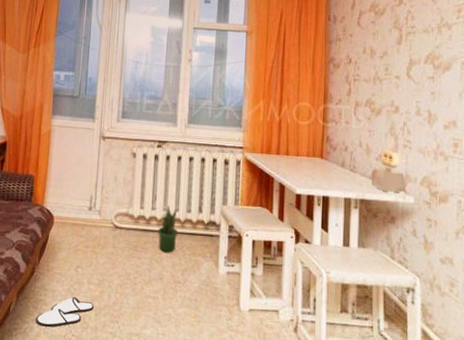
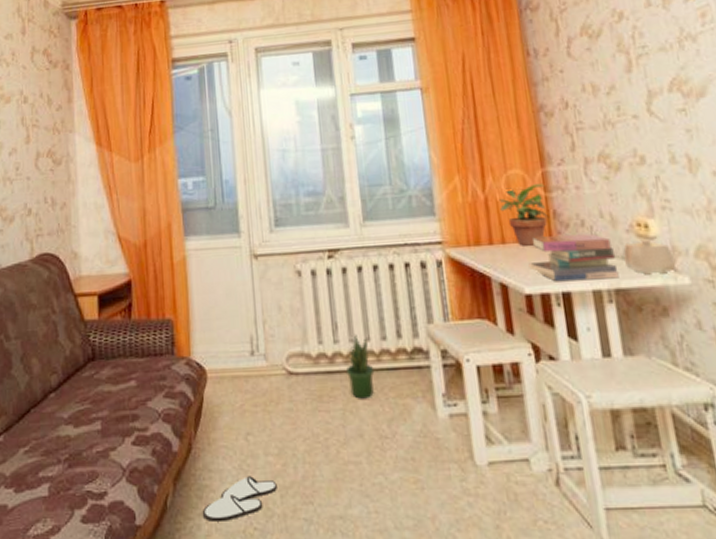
potted plant: none [289,115,324,161] -> present [499,184,548,247]
books: none [302,153,365,192] -> present [528,233,619,281]

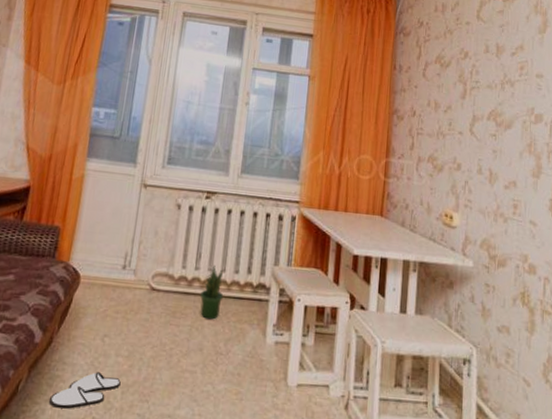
potted plant: present [499,184,548,247] -> none [349,170,386,218]
books: present [528,233,619,281] -> none [361,210,425,254]
sugar bowl: present [623,239,676,275] -> none [431,227,465,256]

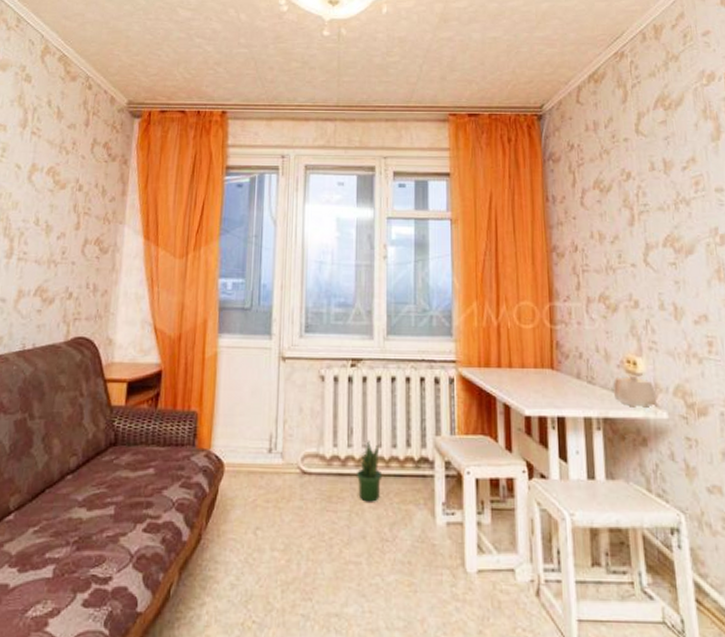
slippers: present [49,372,121,409] -> none [203,570,279,613]
sugar bowl: none [431,227,465,256] -> present [613,375,656,408]

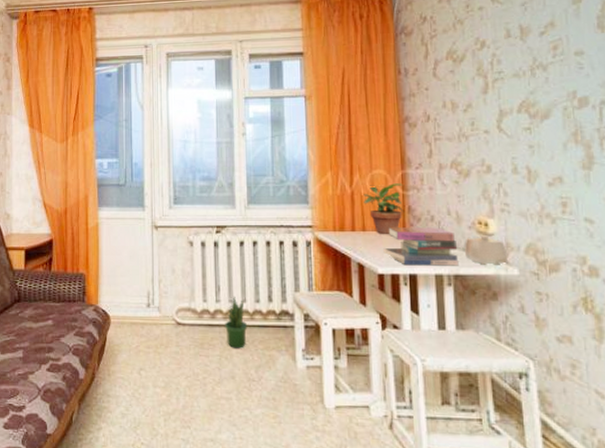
potted plant: none [510,316,551,373] -> present [363,183,403,235]
books: none [530,363,608,408] -> present [383,226,459,266]

